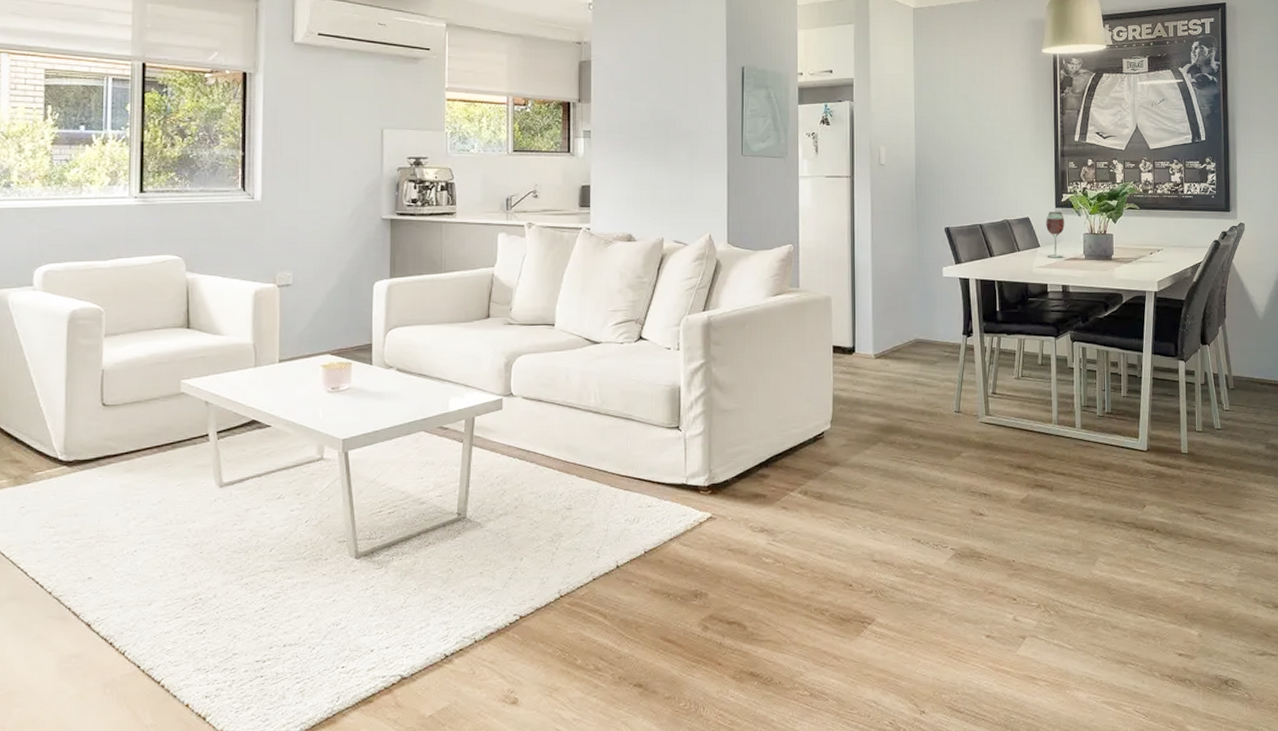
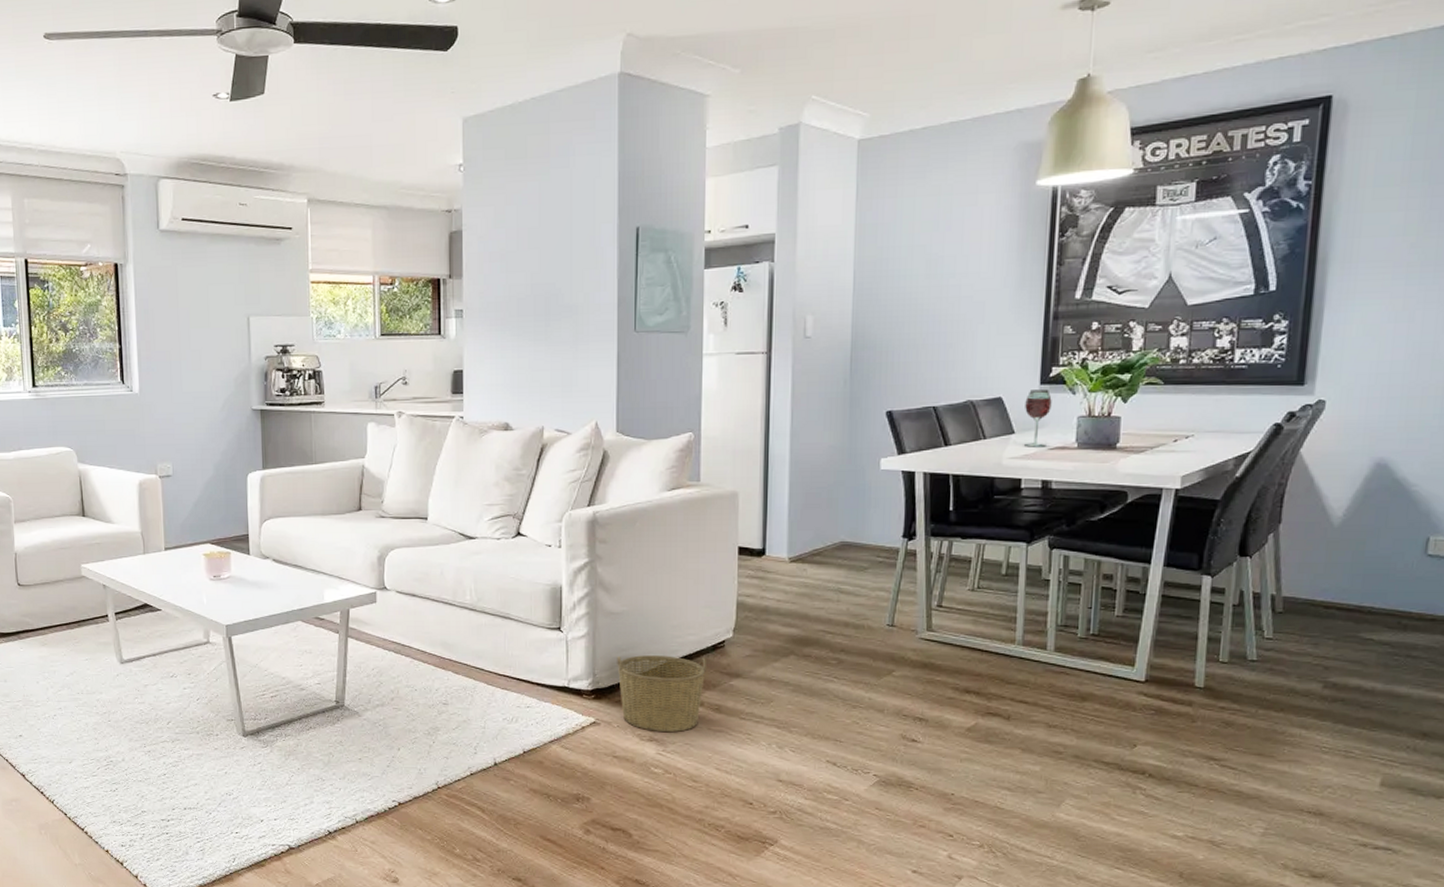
basket: none [731,448,809,523] -> present [617,655,706,733]

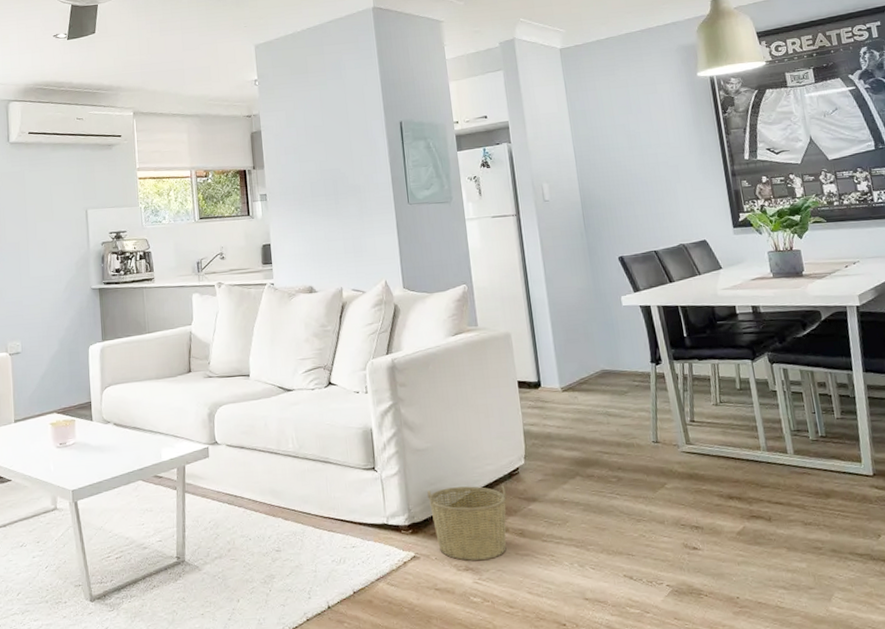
wineglass: present [1024,389,1052,447] -> none [724,231,749,280]

